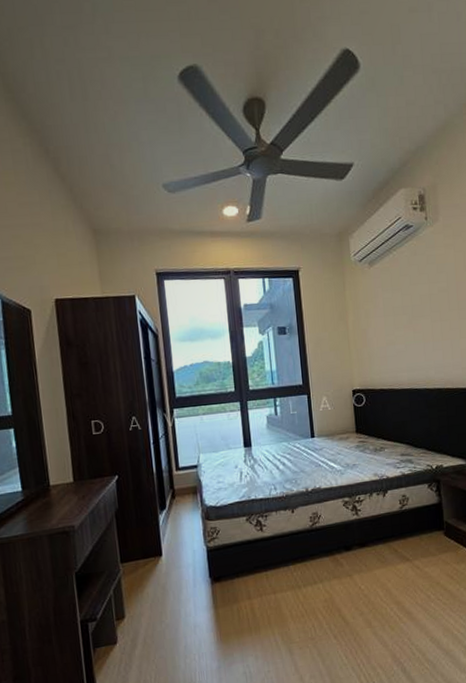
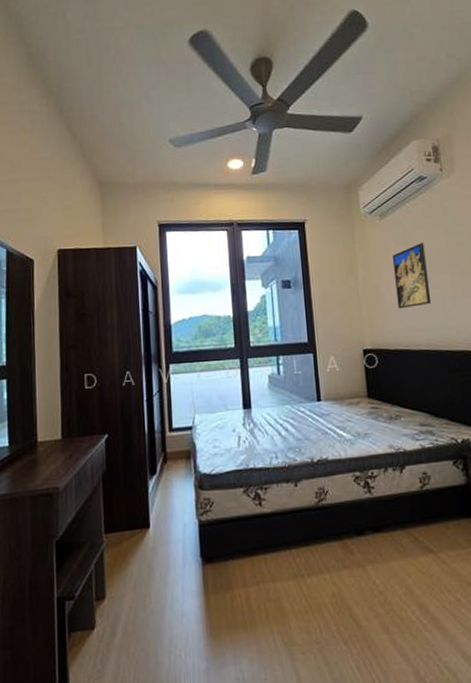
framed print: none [379,289,414,352] -> present [392,243,432,309]

